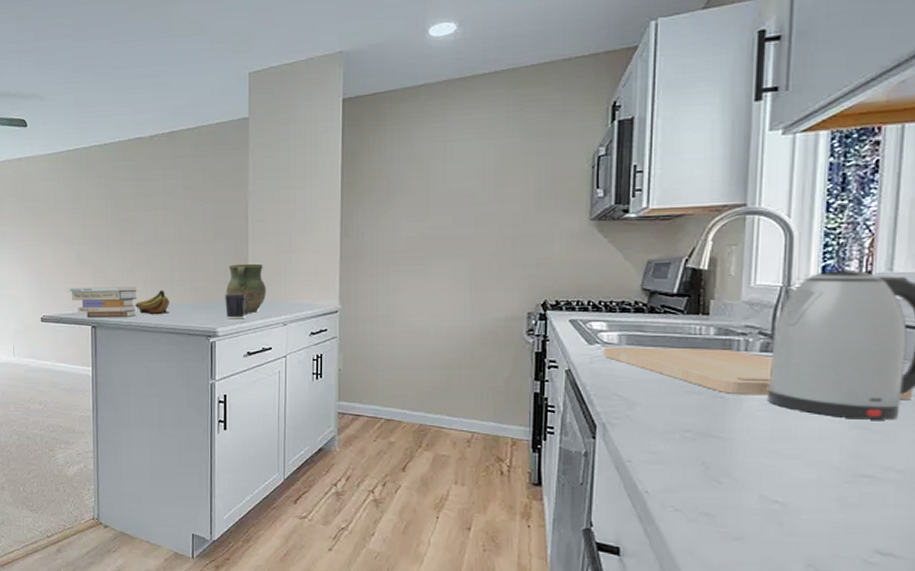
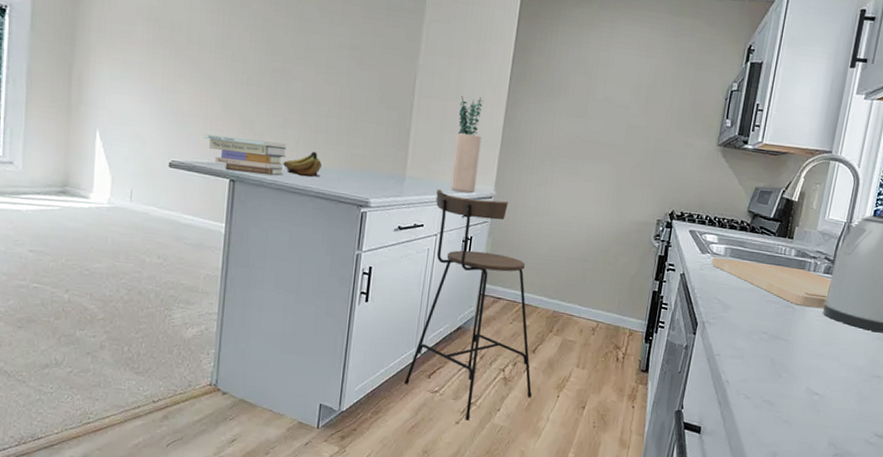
mug: present [225,293,249,319] -> none [380,165,406,193]
ceramic jug: present [226,263,266,313] -> none [383,136,425,188]
bar stool: none [271,310,408,547] -> present [404,189,533,421]
vase: none [293,212,320,311] -> present [450,96,483,193]

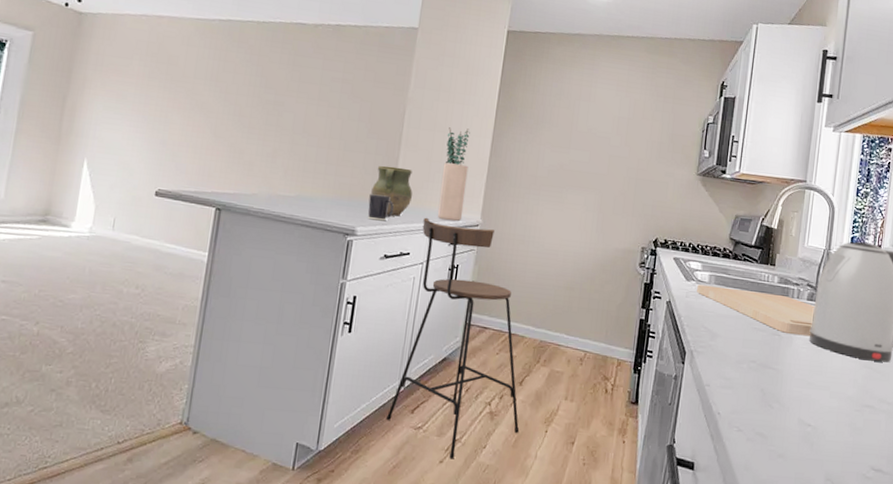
books: present [203,134,287,176] -> none [192,163,275,205]
fruit: present [283,151,322,178] -> none [270,180,310,206]
mug: none [380,165,406,193] -> present [368,194,394,221]
ceramic jug: none [383,136,425,188] -> present [371,165,413,217]

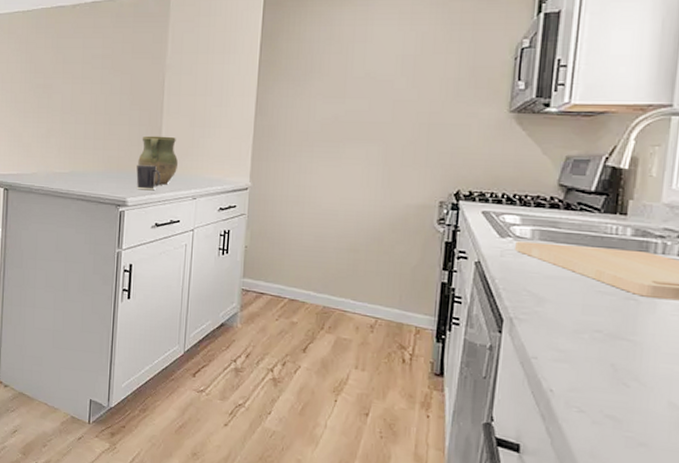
bar stool: present [386,217,520,459] -> none [170,184,306,423]
vase: present [437,127,470,221] -> none [204,89,233,186]

